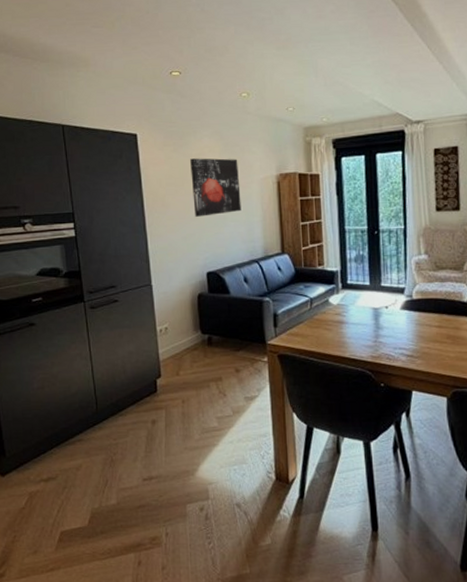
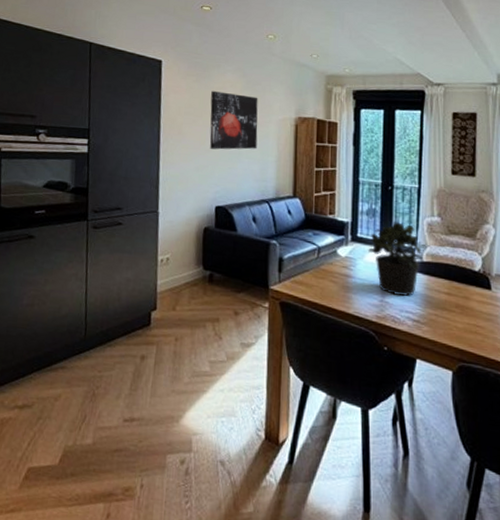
potted plant: none [359,265,416,334] -> present [368,222,427,296]

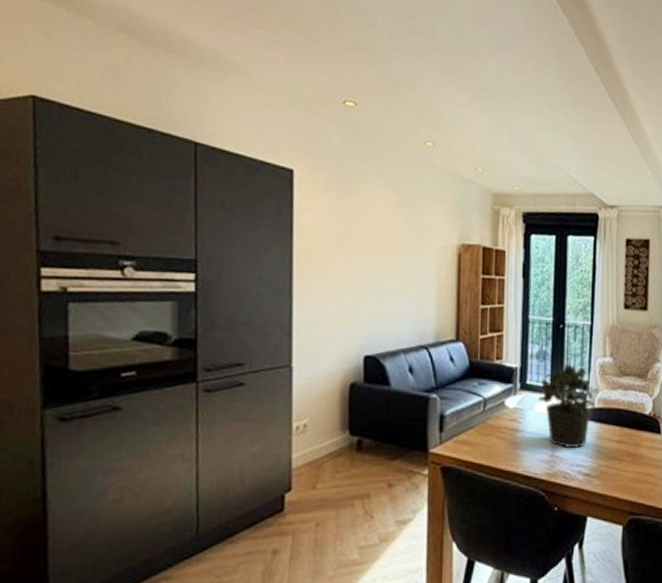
wall art: present [209,91,258,150] -> none [356,210,415,285]

